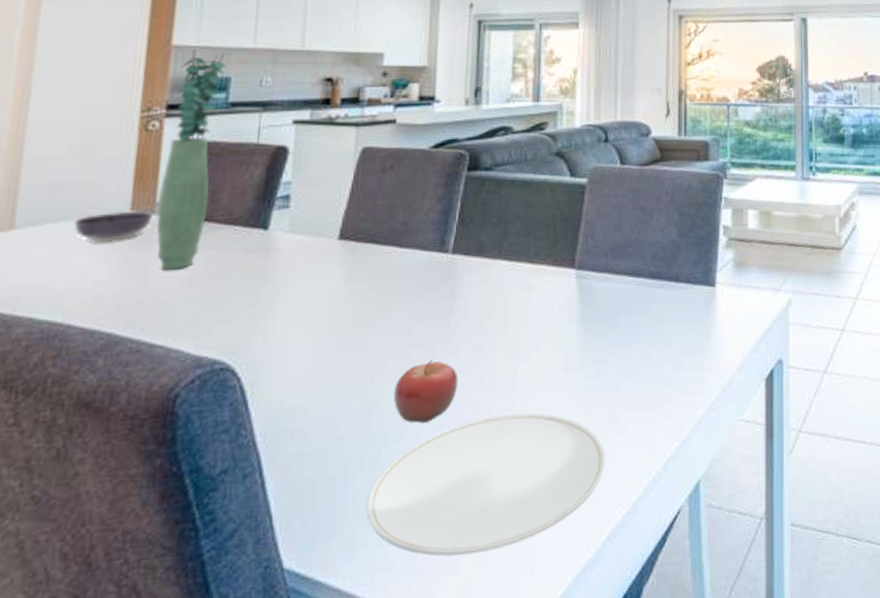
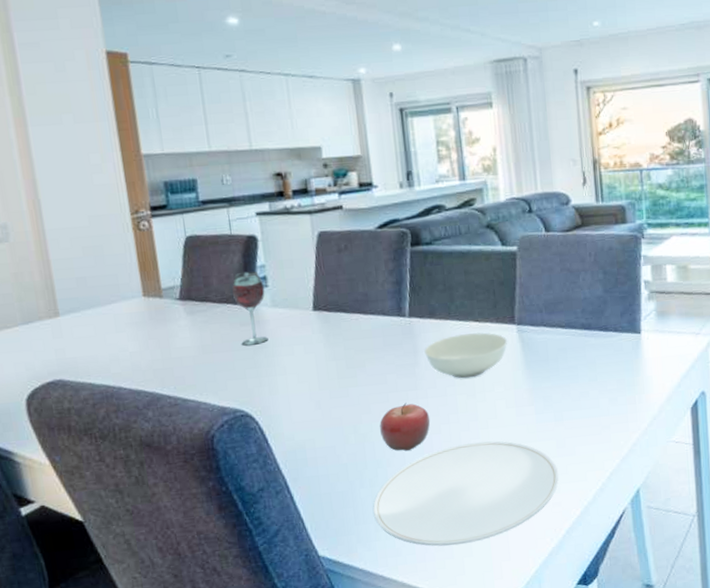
bowl: present [74,210,153,242] -> none [102,295,162,323]
vase: present [156,49,227,270] -> none [154,156,204,342]
wineglass: none [242,187,285,279] -> present [232,271,268,346]
bowl: none [464,276,564,332] -> present [424,332,508,379]

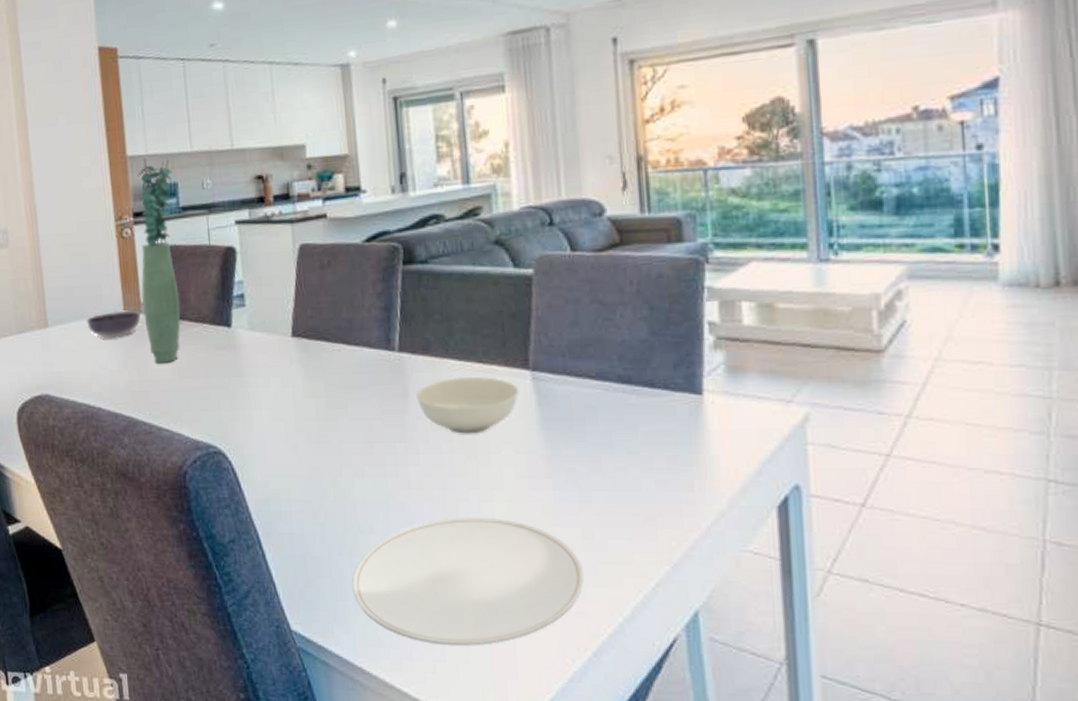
bowl: none [102,295,162,323] -> present [86,310,141,338]
vase: none [154,156,204,342] -> present [137,158,181,363]
wineglass: present [232,271,268,346] -> none [209,287,244,372]
fruit: present [379,402,431,451] -> none [361,456,422,517]

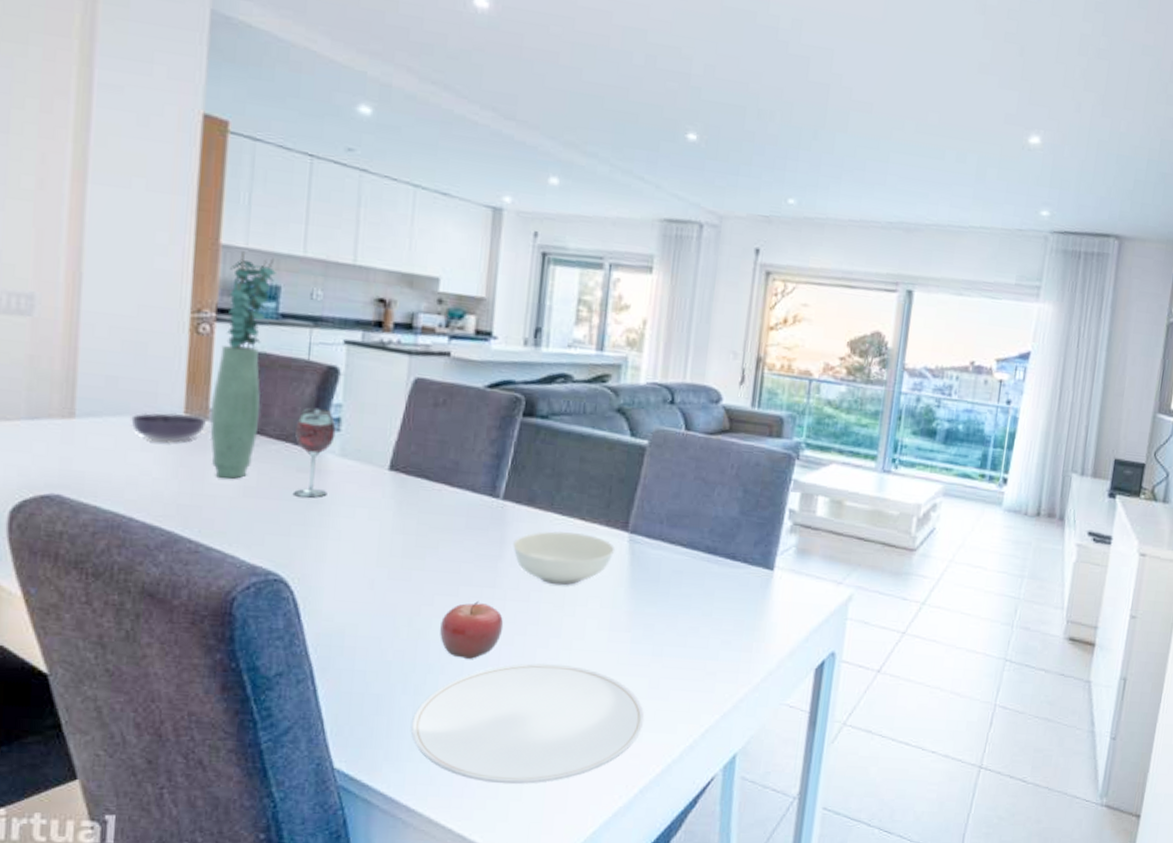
wineglass: none [209,287,244,372] -> present [294,407,336,498]
fruit: none [361,456,422,517] -> present [439,600,504,659]

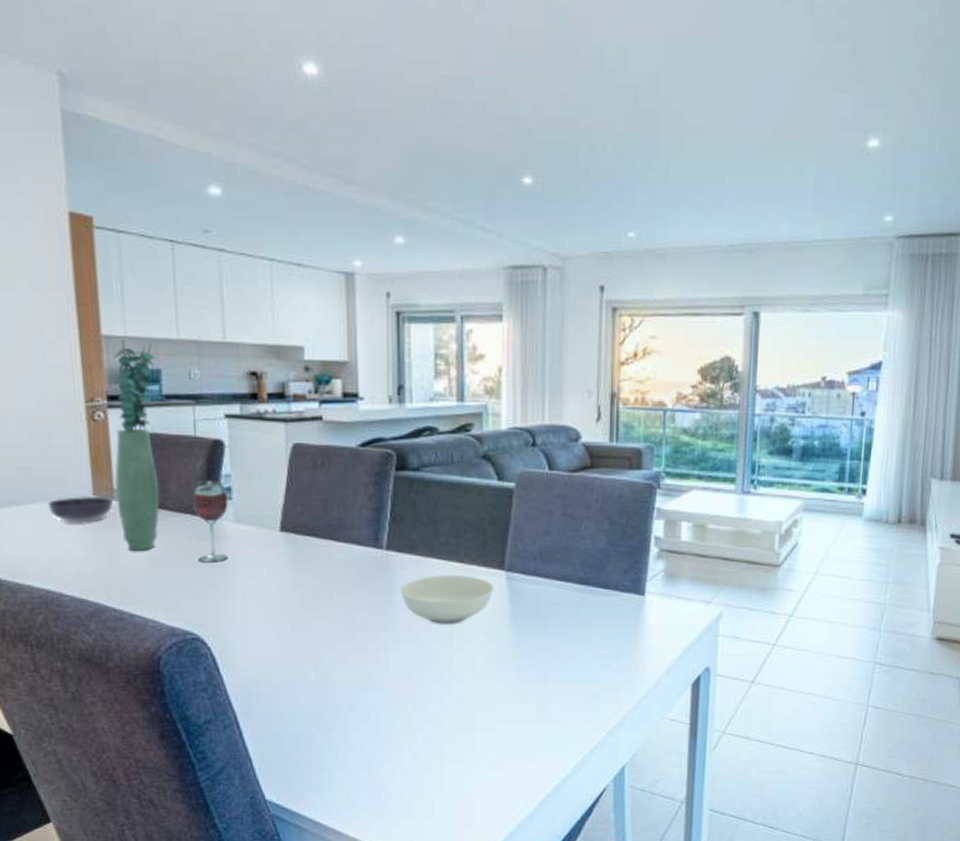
plate: present [411,663,645,785] -> none [329,697,537,805]
fruit: present [439,600,504,659] -> none [343,643,400,696]

